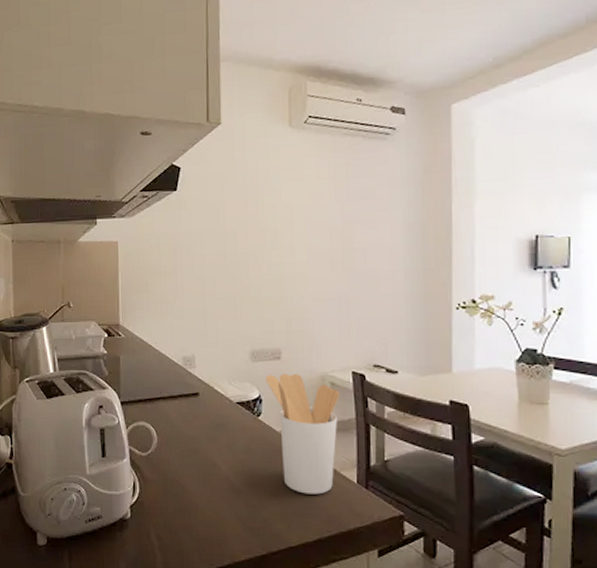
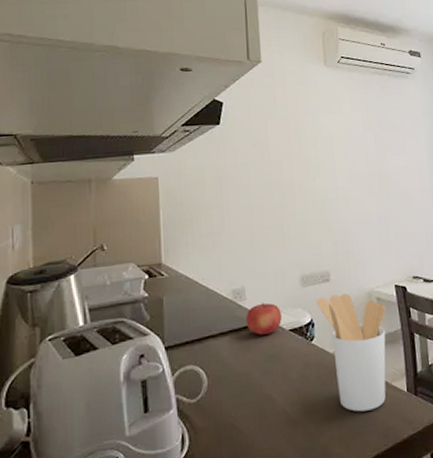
fruit: none [194,373,229,403] -> present [245,303,282,335]

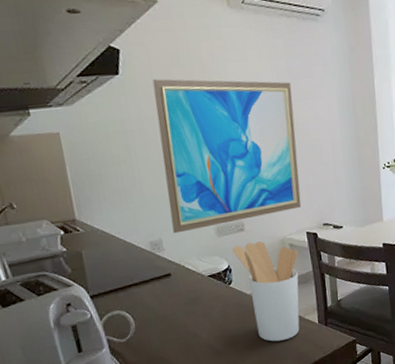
fruit: present [245,303,282,335] -> none [165,252,200,282]
wall art: none [250,129,390,282] -> present [152,78,302,234]

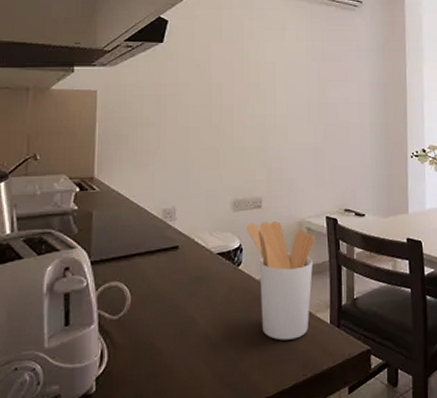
wall art: present [152,78,302,234] -> none [189,50,325,203]

